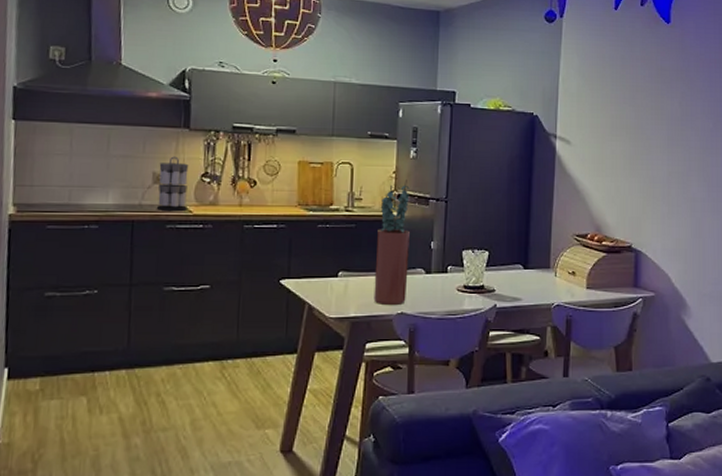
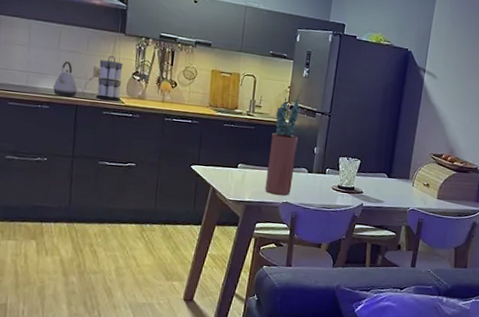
kettle: none [102,169,134,211] -> present [52,61,78,97]

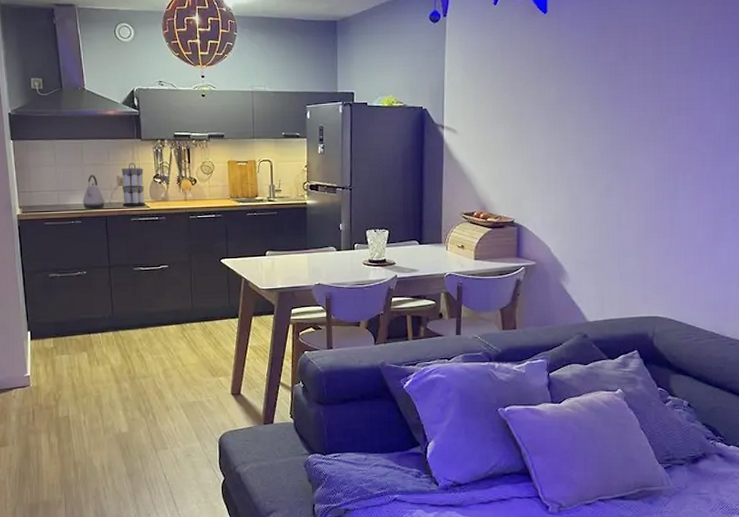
vase: present [265,94,301,196] -> none [295,172,323,278]

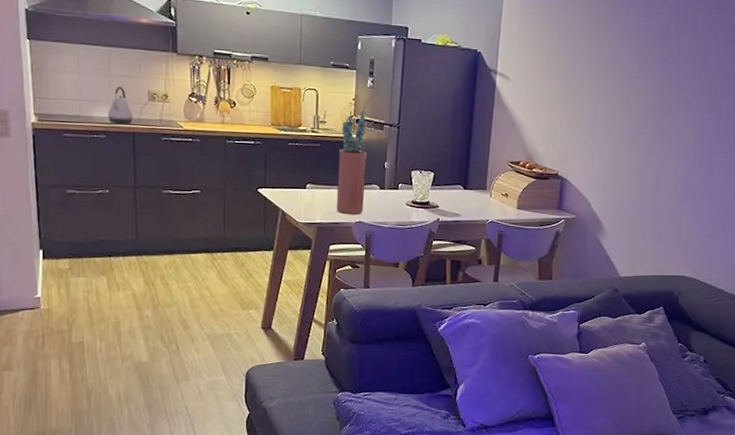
spice rack: present [121,162,145,208] -> none [152,77,178,127]
vase: none [295,172,323,278] -> present [336,106,368,215]

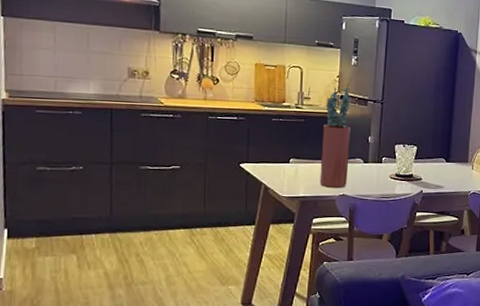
kettle: present [107,86,134,124] -> none [84,63,112,100]

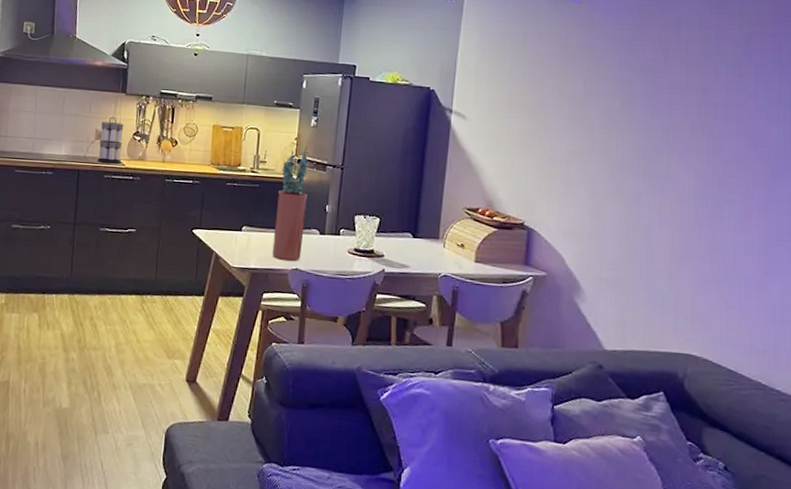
spice rack: none [131,54,160,103] -> present [97,116,124,164]

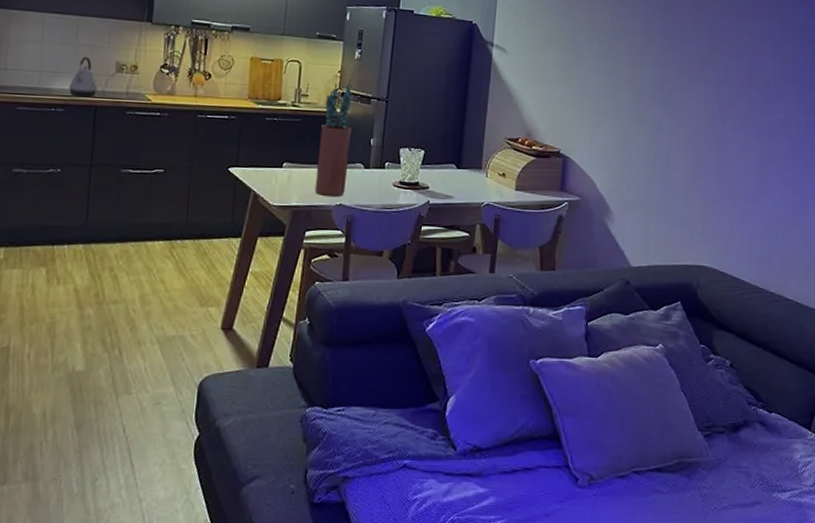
kettle: none [56,125,80,161] -> present [68,57,98,97]
spice rack: present [97,116,124,164] -> none [117,47,150,100]

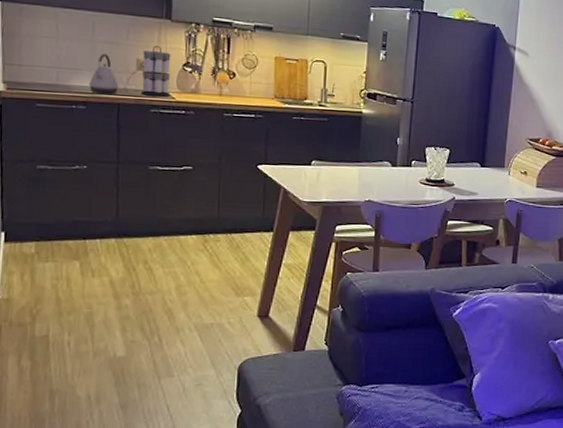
spice rack: none [117,47,150,100] -> present [140,45,171,98]
vase: present [315,79,353,197] -> none [344,80,379,194]

